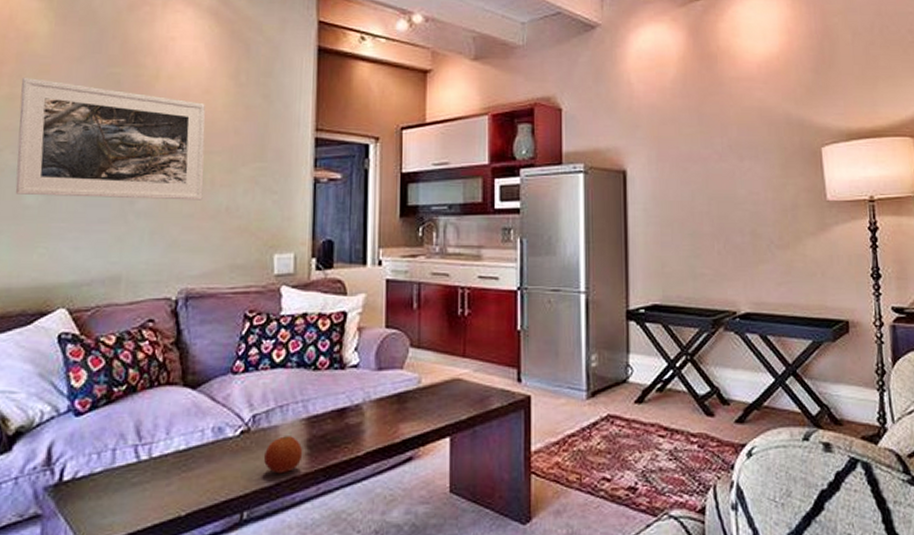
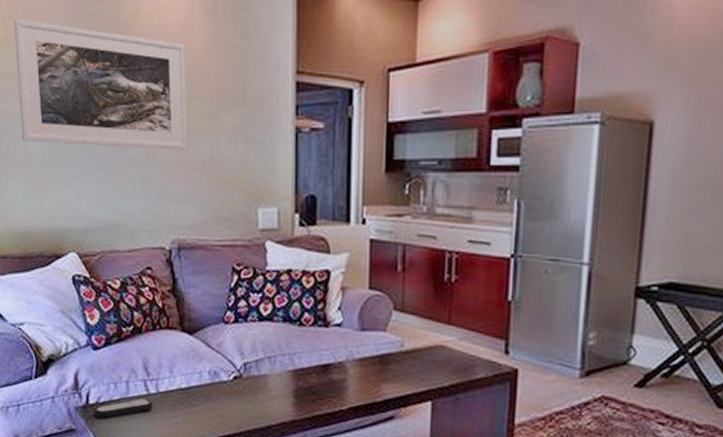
remote control: none [68,466,144,497] -> present [94,398,154,418]
fruit: present [264,436,303,474] -> none [256,385,290,418]

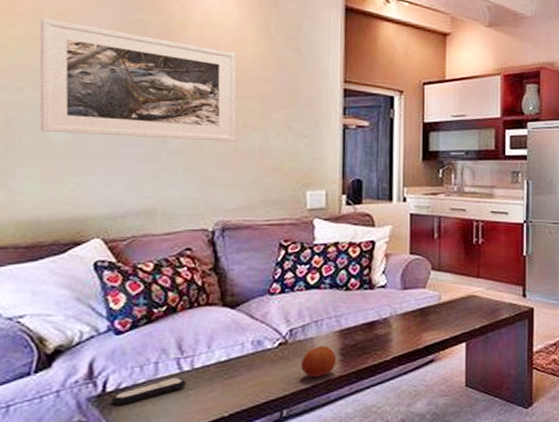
fruit: none [256,385,290,418] -> present [301,346,337,378]

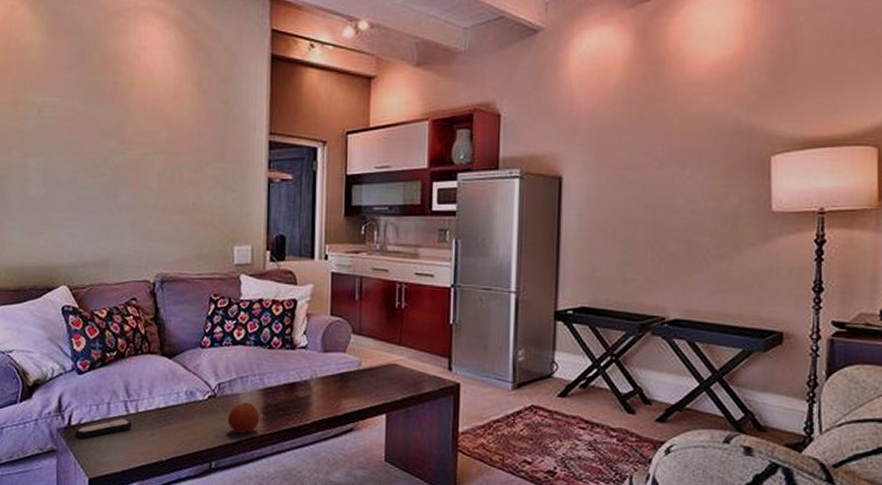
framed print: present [39,17,237,142] -> none [22,84,174,196]

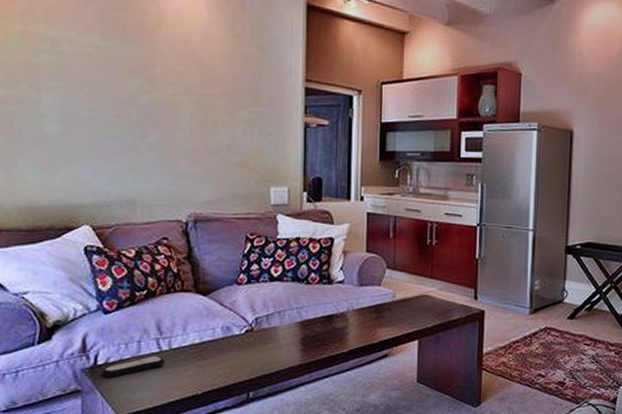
fruit: present [228,402,260,434] -> none [266,335,298,364]

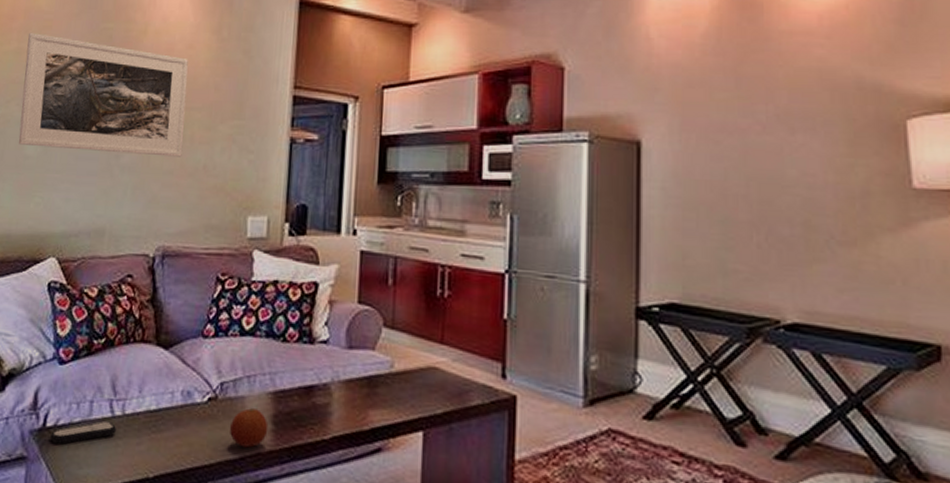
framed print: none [33,16,207,138] -> present [18,32,188,157]
fruit: none [266,335,298,364] -> present [230,408,269,448]

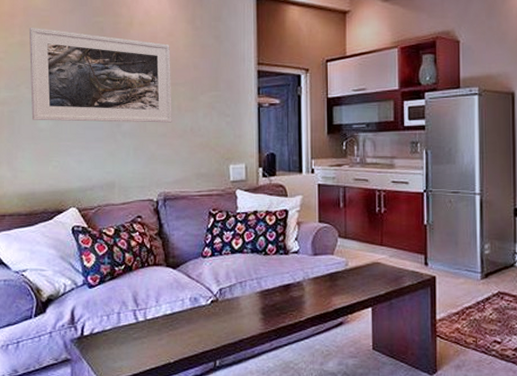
remote control: present [50,420,117,444] -> none [88,326,142,347]
fruit: present [230,408,269,448] -> none [230,305,259,333]

